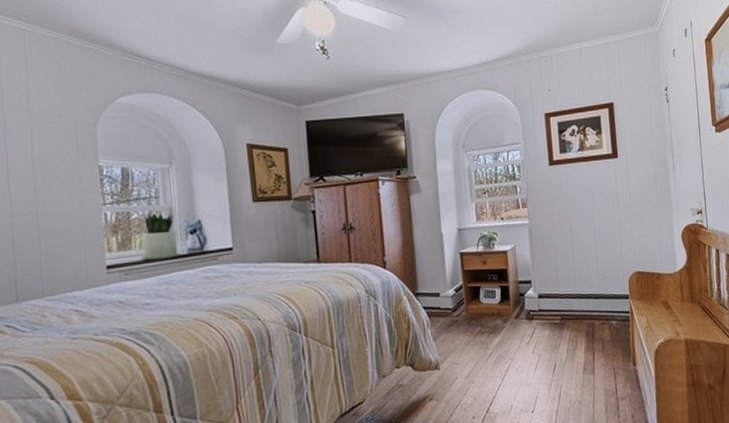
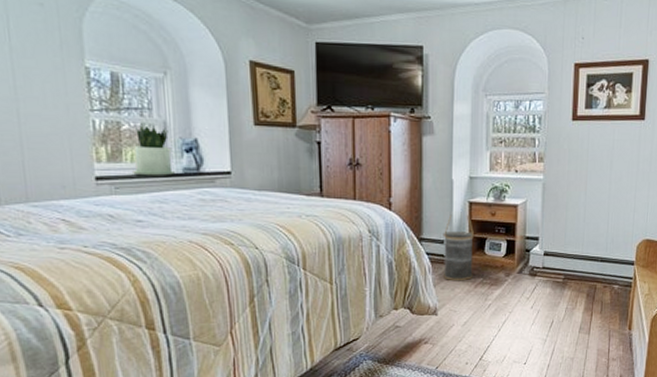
basket: none [437,265,471,333] -> present [443,214,475,281]

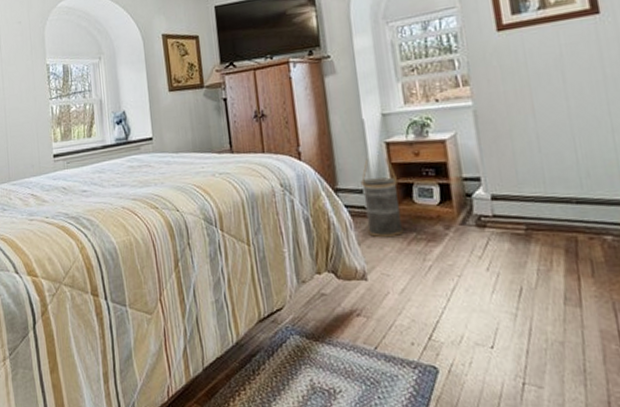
planter: present [131,125,176,176] -> none [78,105,110,150]

